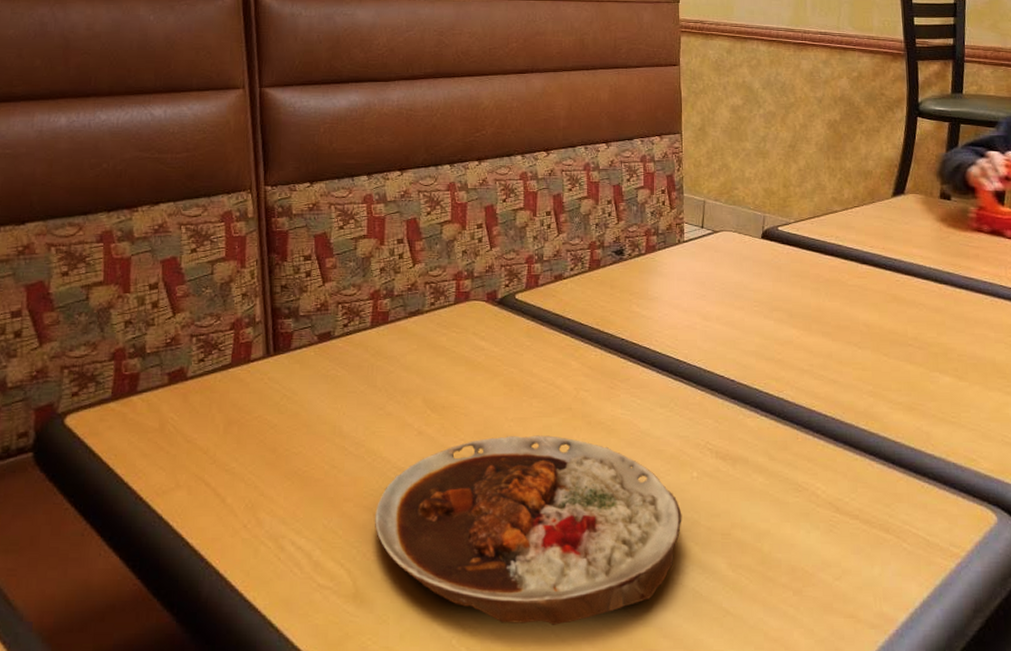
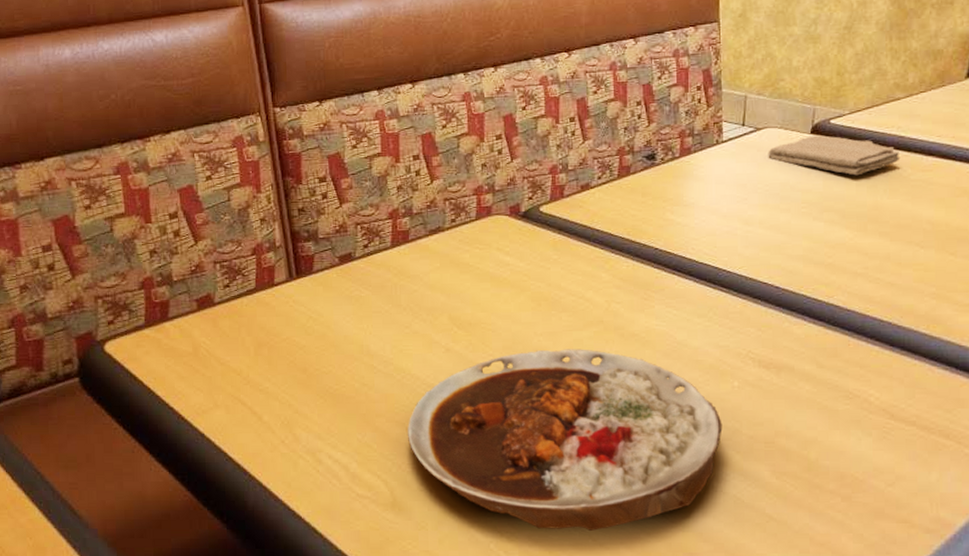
washcloth: none [724,240,839,279] -> present [768,135,901,176]

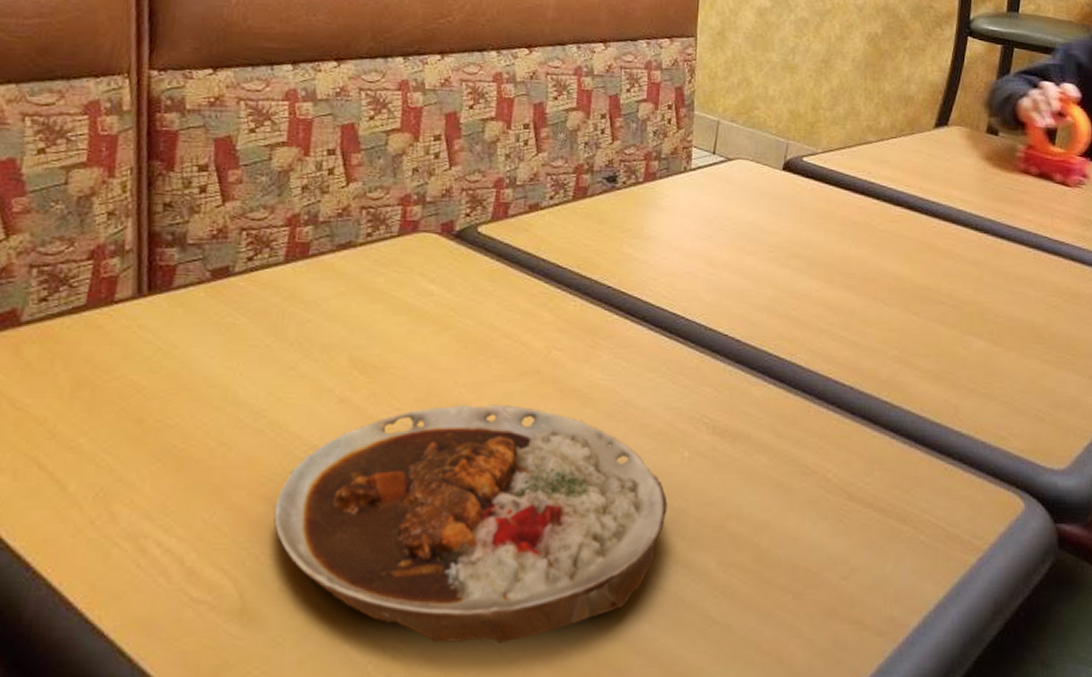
washcloth: present [768,135,901,176] -> none [737,172,870,221]

